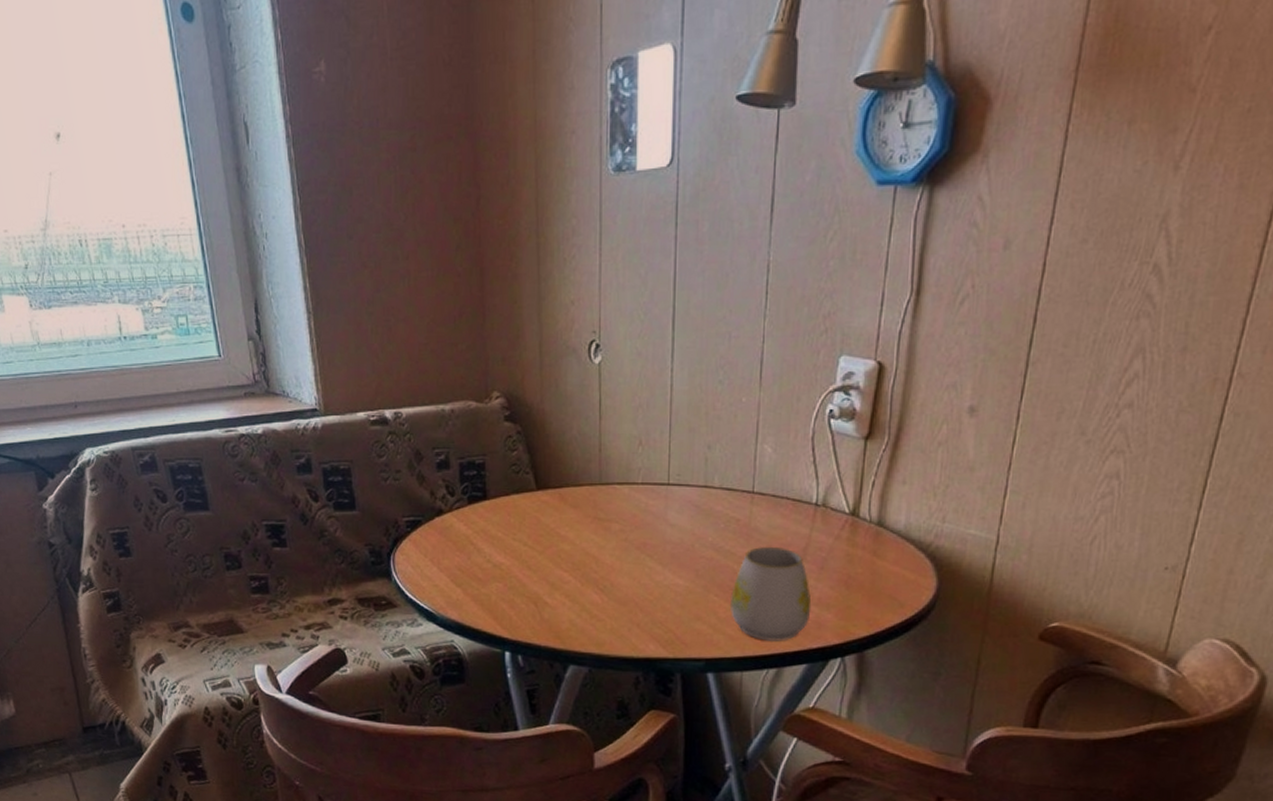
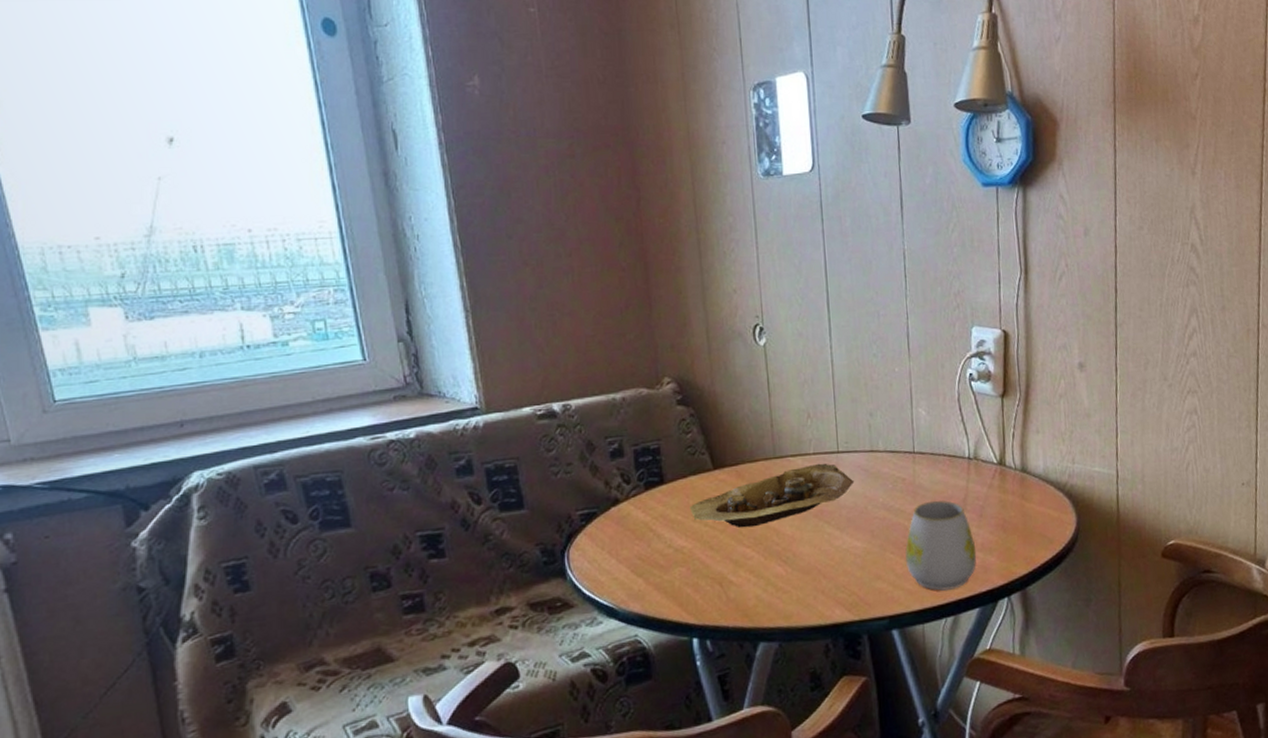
bowl: none [510,494,683,552] -> present [689,463,855,528]

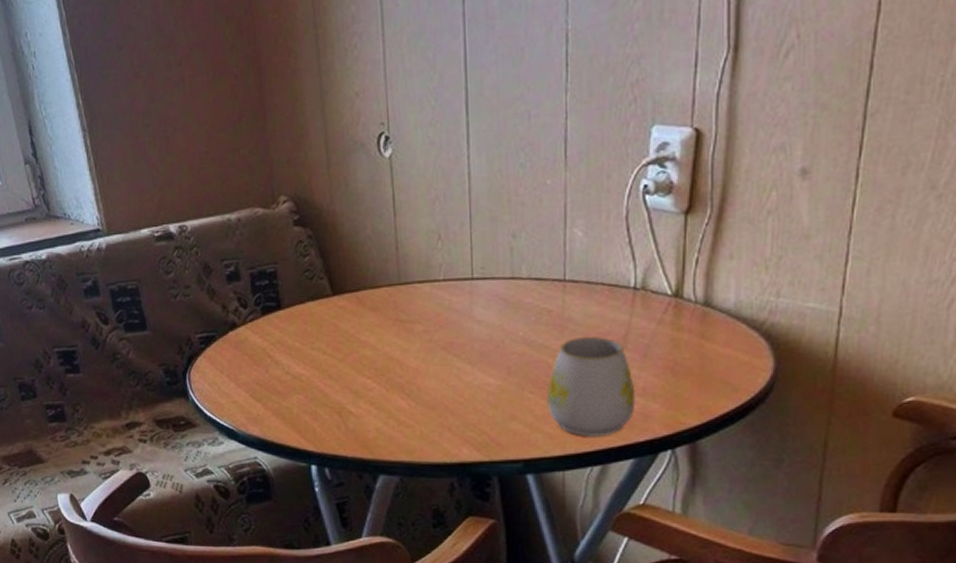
bowl: present [689,463,855,528] -> none [307,290,491,358]

